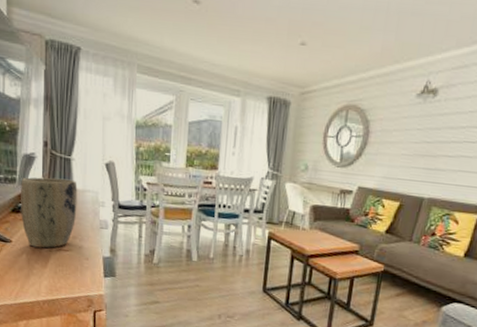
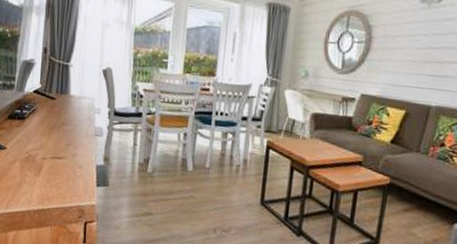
plant pot: present [21,177,78,249] -> none [17,83,74,156]

